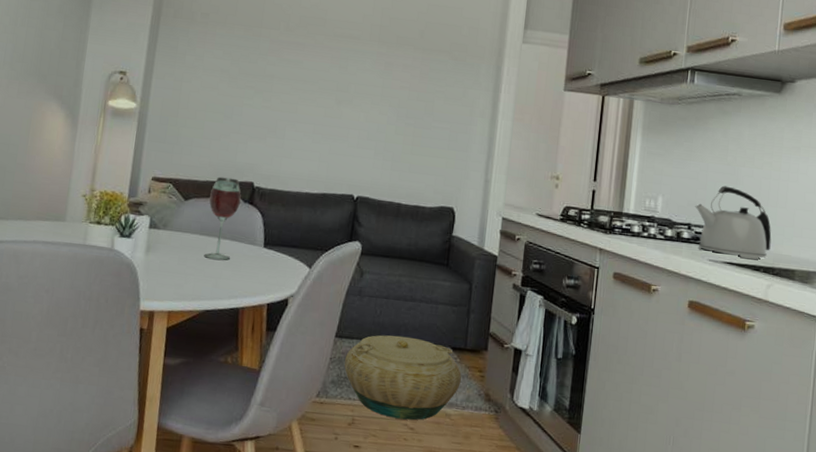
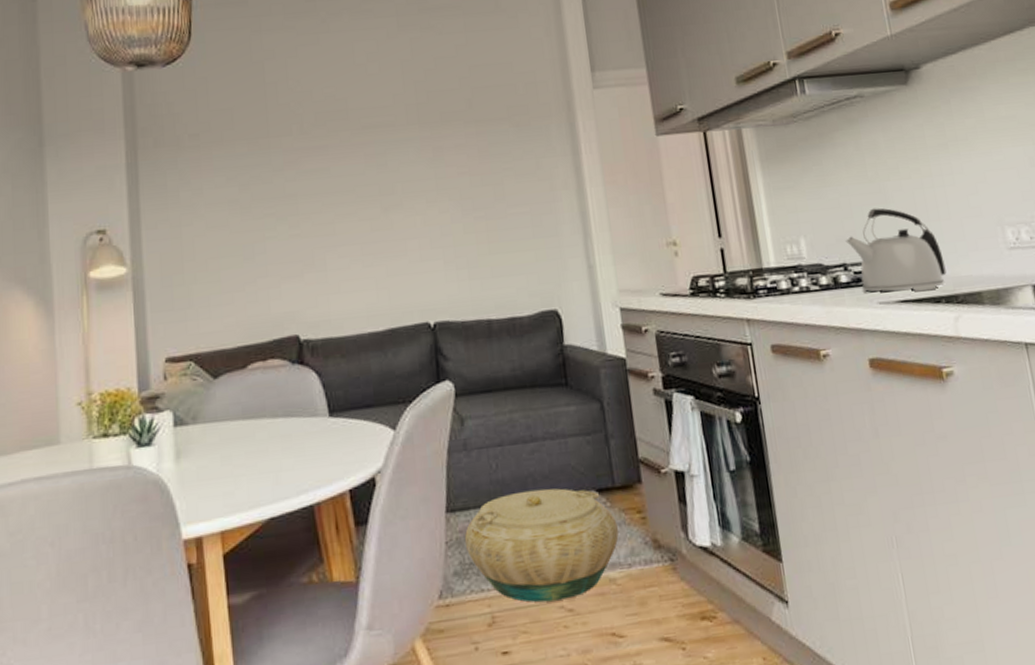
wineglass: present [204,176,241,261] -> none [246,335,288,449]

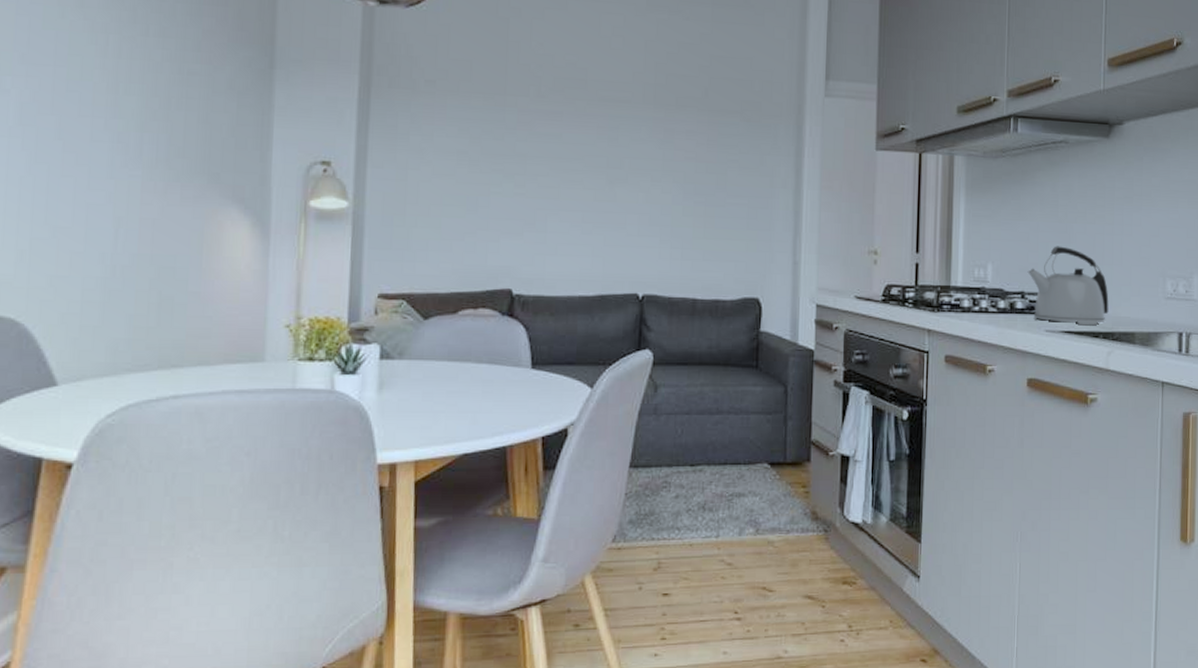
basket: present [464,488,619,603] -> none [642,456,783,555]

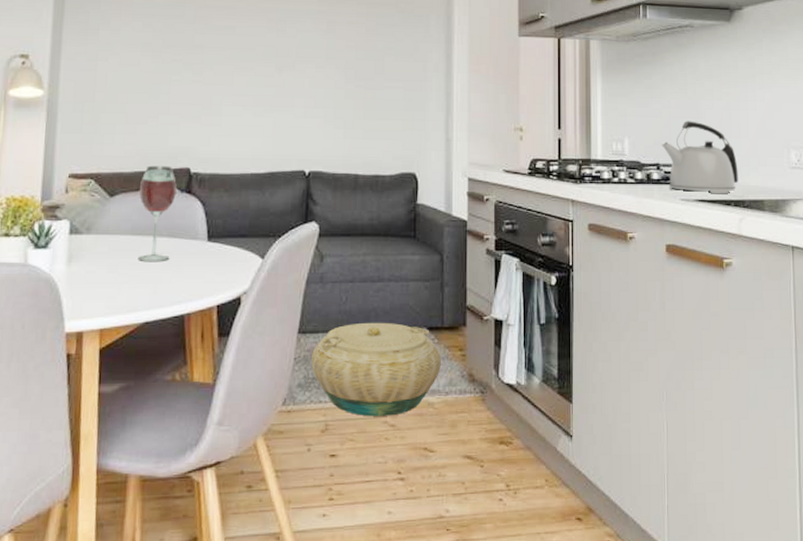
wineglass: none [455,286,497,391] -> present [138,165,177,262]
basket: none [642,456,783,555] -> present [310,322,441,417]

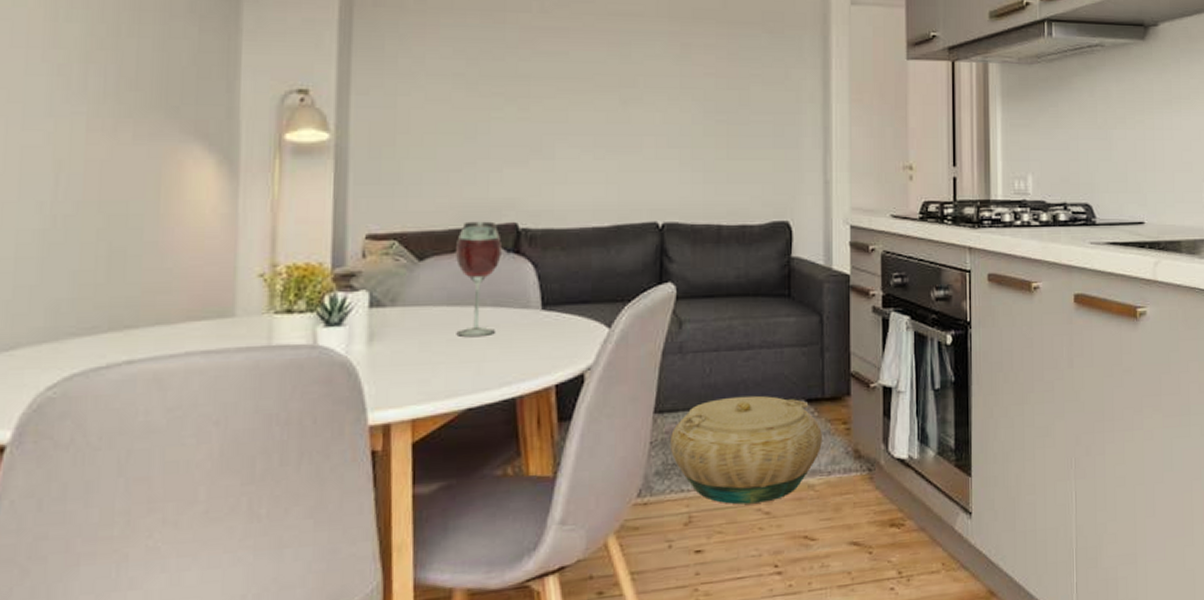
kettle: present [661,121,738,194] -> none [1069,153,1153,236]

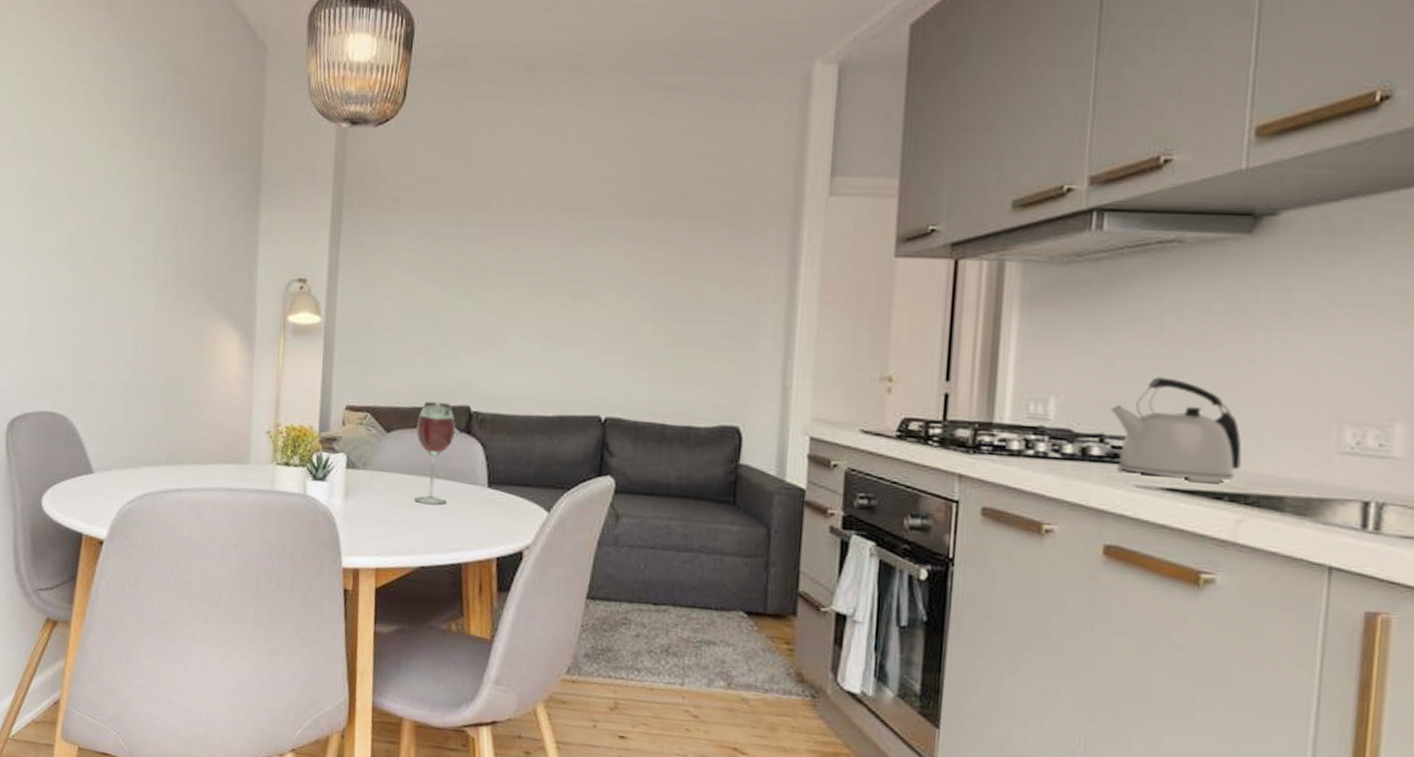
basket: present [669,395,822,505] -> none [600,595,761,706]
kettle: none [1069,153,1153,236] -> present [1110,377,1242,484]

